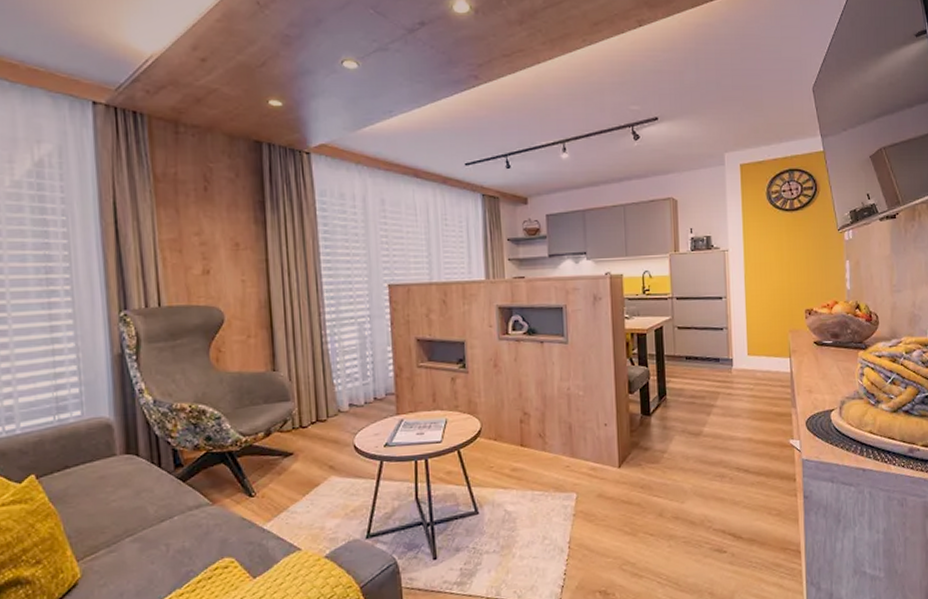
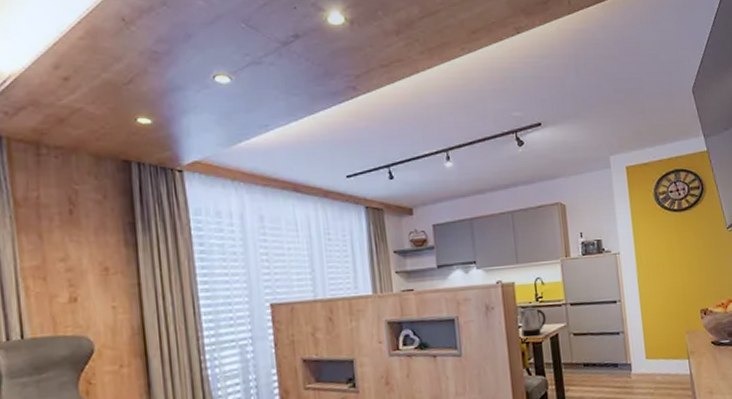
kettle: none [626,298,652,328] -> present [519,306,547,337]

